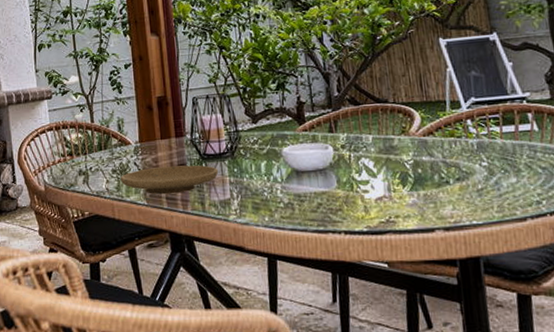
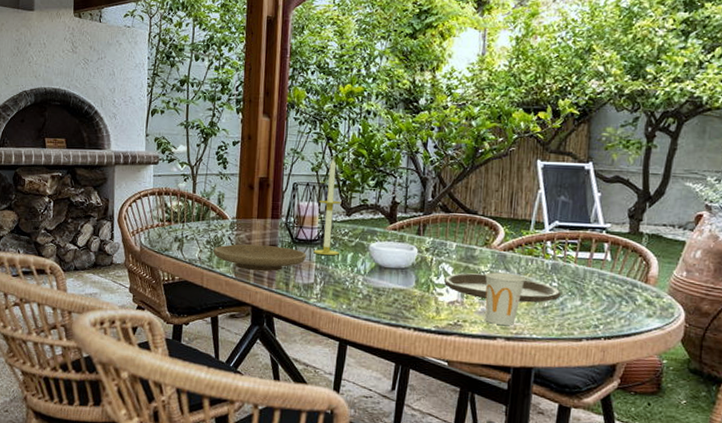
candle: none [221,66,252,167] -> present [314,158,342,255]
plate: none [366,163,494,190] -> present [443,273,561,303]
cup: none [408,159,453,215] -> present [484,272,526,325]

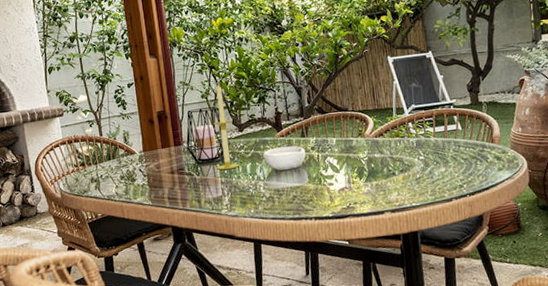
plate: present [213,244,307,272] -> none [127,169,212,196]
plate: present [443,273,561,303] -> none [331,158,428,181]
cup: present [484,272,526,325] -> none [364,155,398,201]

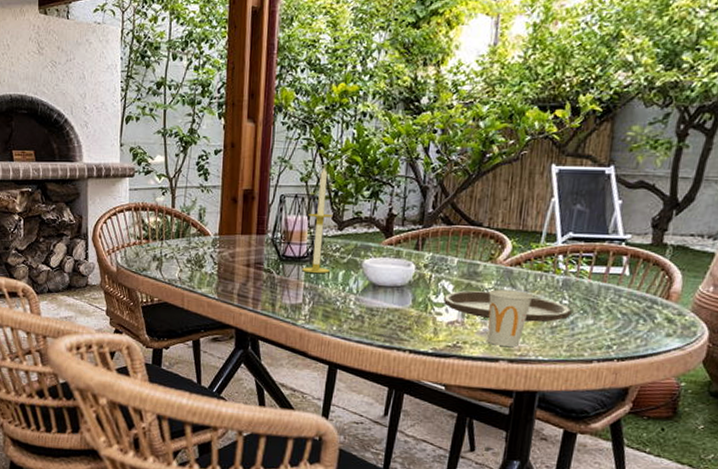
plate: none [331,158,428,181] -> present [443,290,572,322]
cup: none [364,155,398,201] -> present [488,289,533,347]

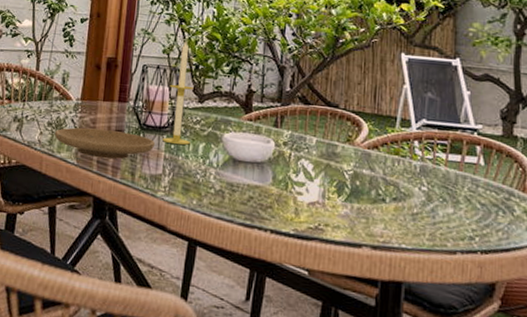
plate: none [194,262,295,292] -> present [54,127,156,159]
plate: present [443,290,572,322] -> none [303,171,431,208]
cup: present [488,289,533,347] -> none [347,171,392,233]

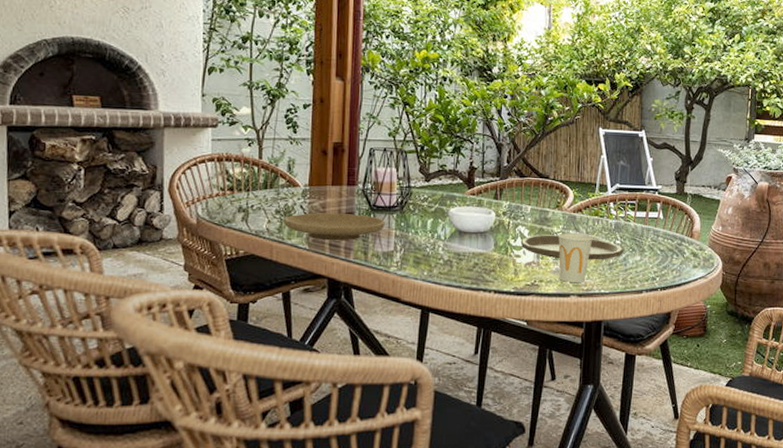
candle: present [162,40,194,145] -> none [393,123,420,222]
plate: none [303,171,431,208] -> present [520,234,624,260]
cup: none [347,171,392,233] -> present [557,233,593,282]

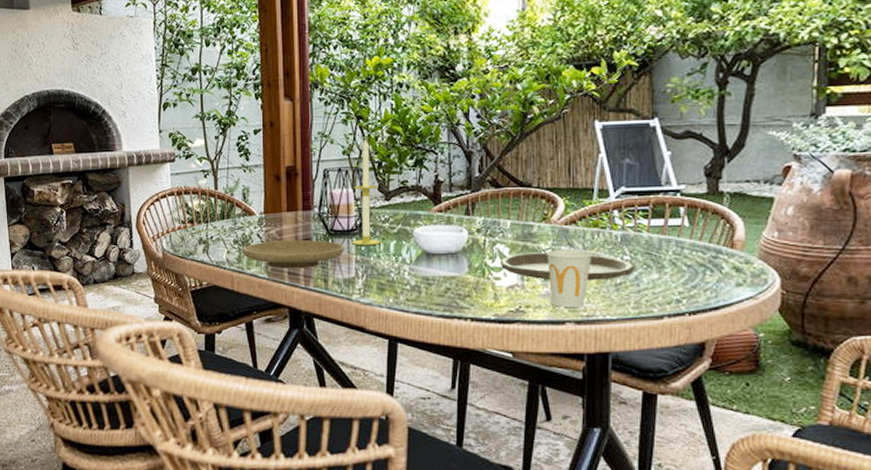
candle: none [393,123,420,222] -> present [352,138,381,245]

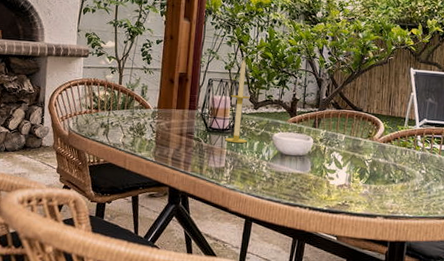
plate: present [241,240,345,269] -> none [135,131,220,156]
plate: present [500,253,635,280] -> none [334,160,428,187]
cup: present [545,249,593,307] -> none [368,160,401,206]

